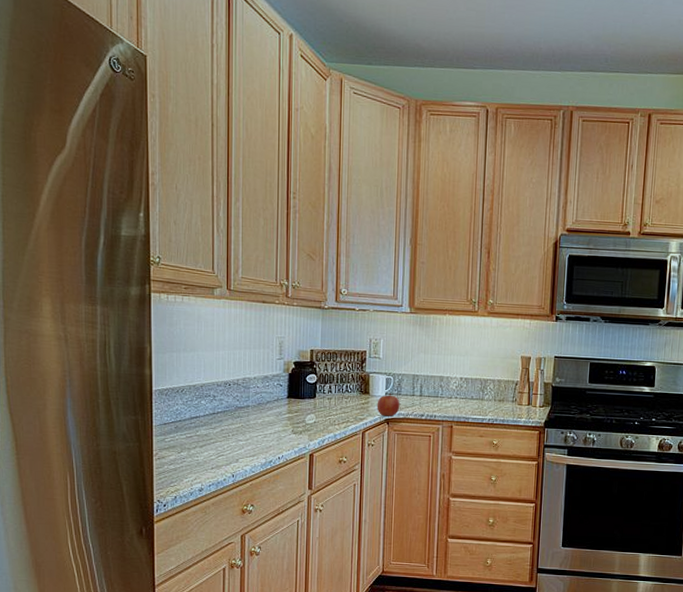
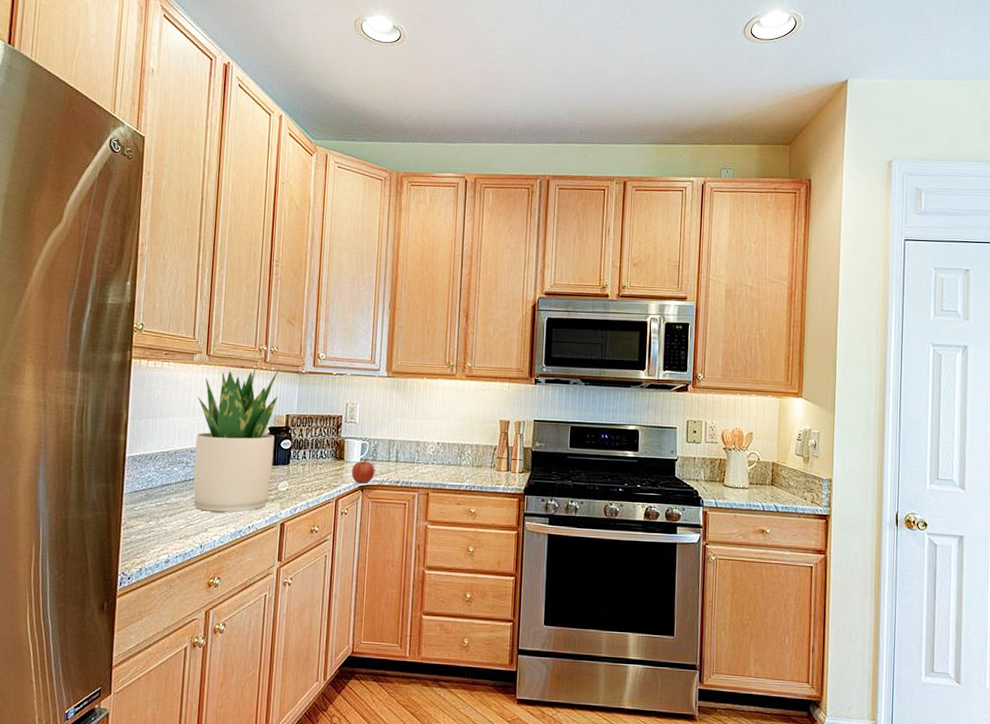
planter: none [220,299,302,444] -> present [193,364,280,513]

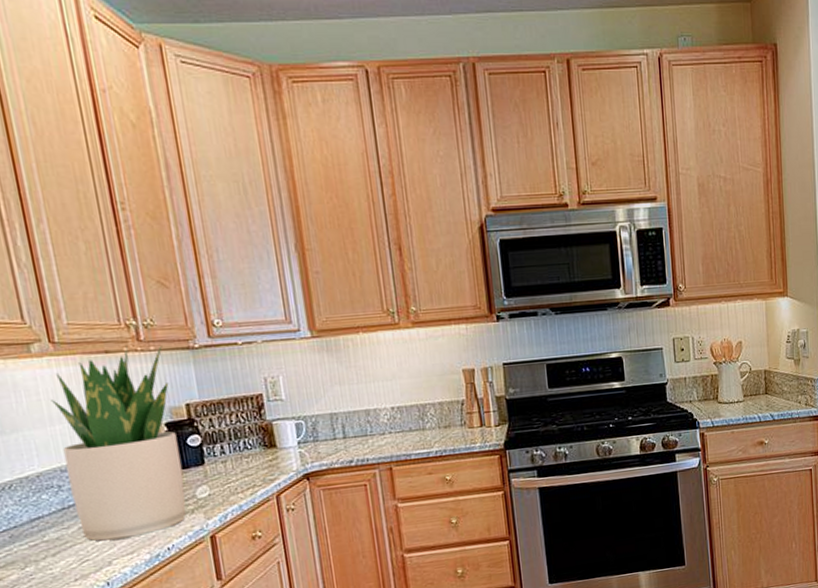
fruit: present [351,458,375,484] -> none [288,440,320,472]

